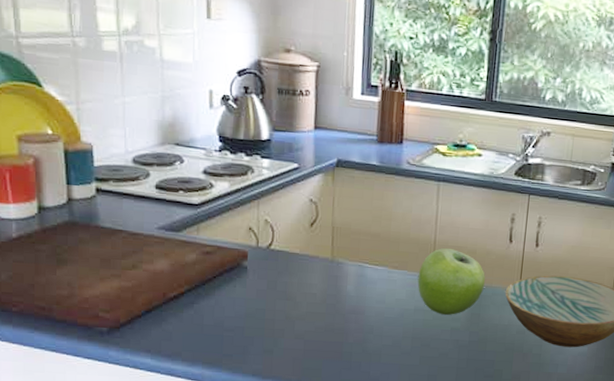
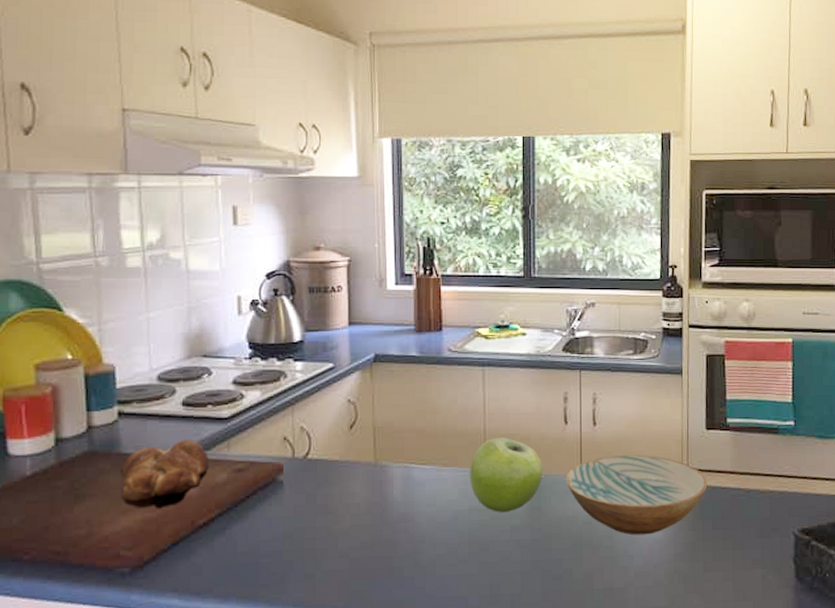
bread loaf: none [100,220,179,280] -> present [122,439,209,509]

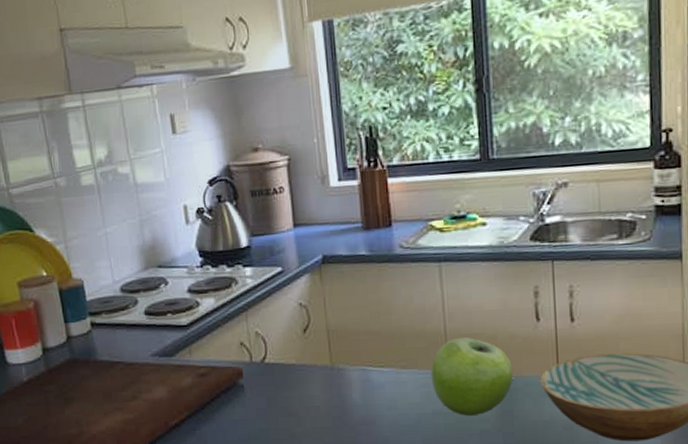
bread loaf: present [122,439,209,509] -> none [100,347,175,411]

